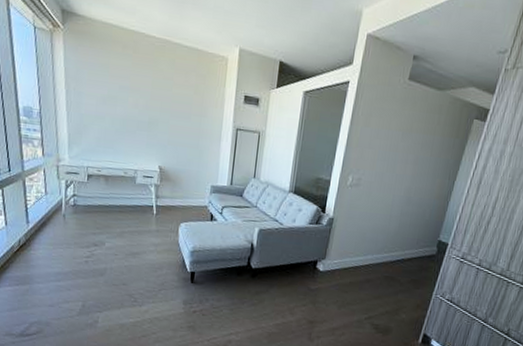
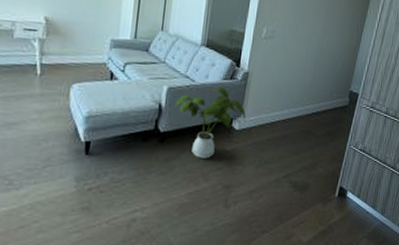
house plant: none [264,230,330,295] -> present [173,87,246,159]

